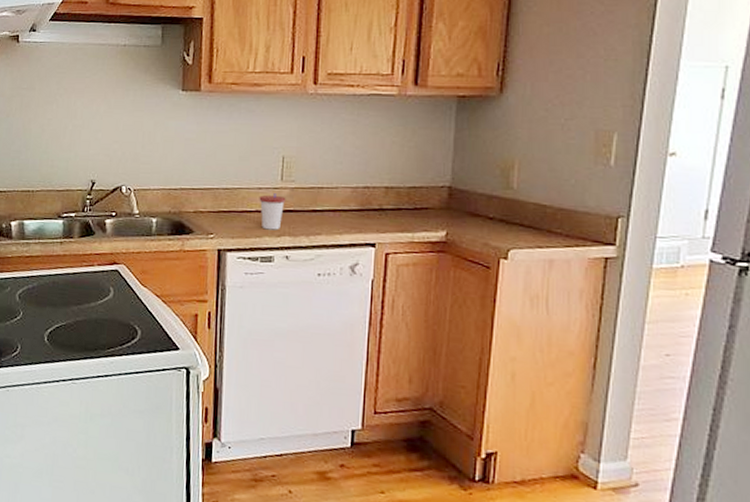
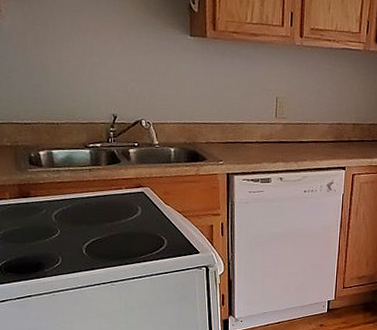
cup: present [259,193,286,230] -> none [258,128,280,158]

